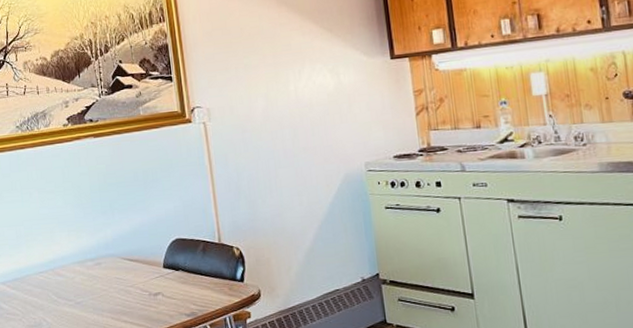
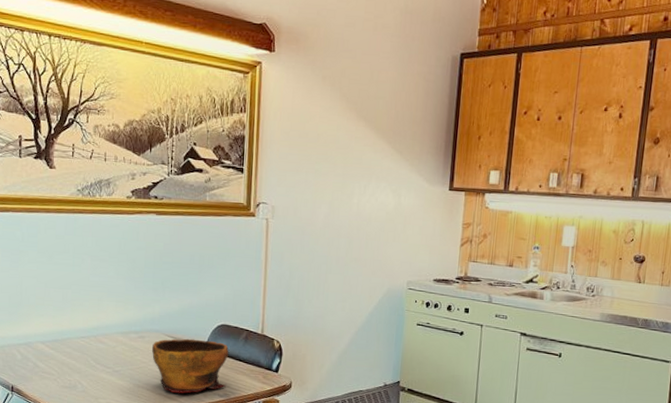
bowl: none [109,258,192,318] -> present [151,338,229,393]

